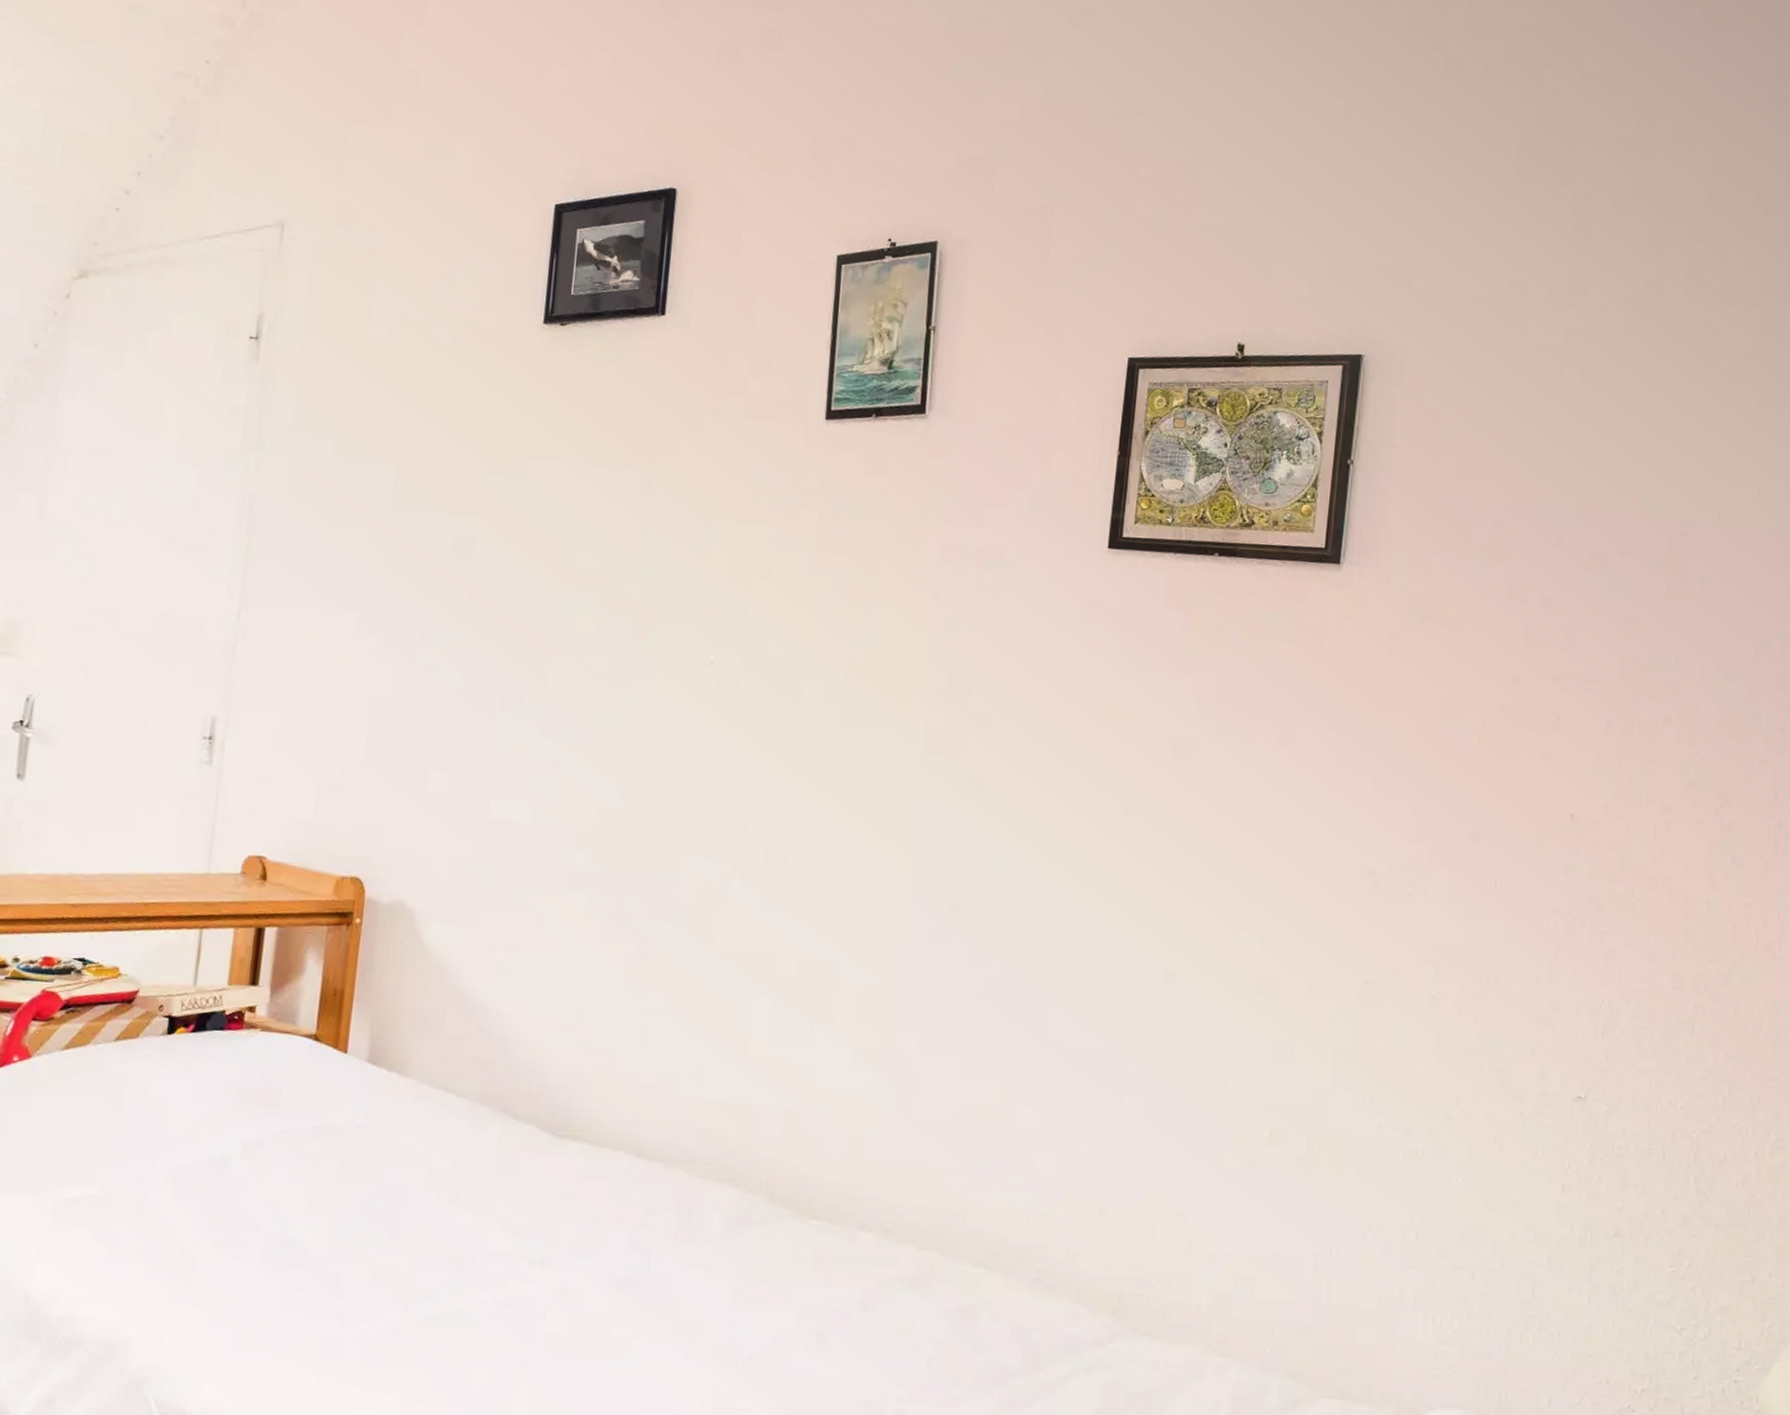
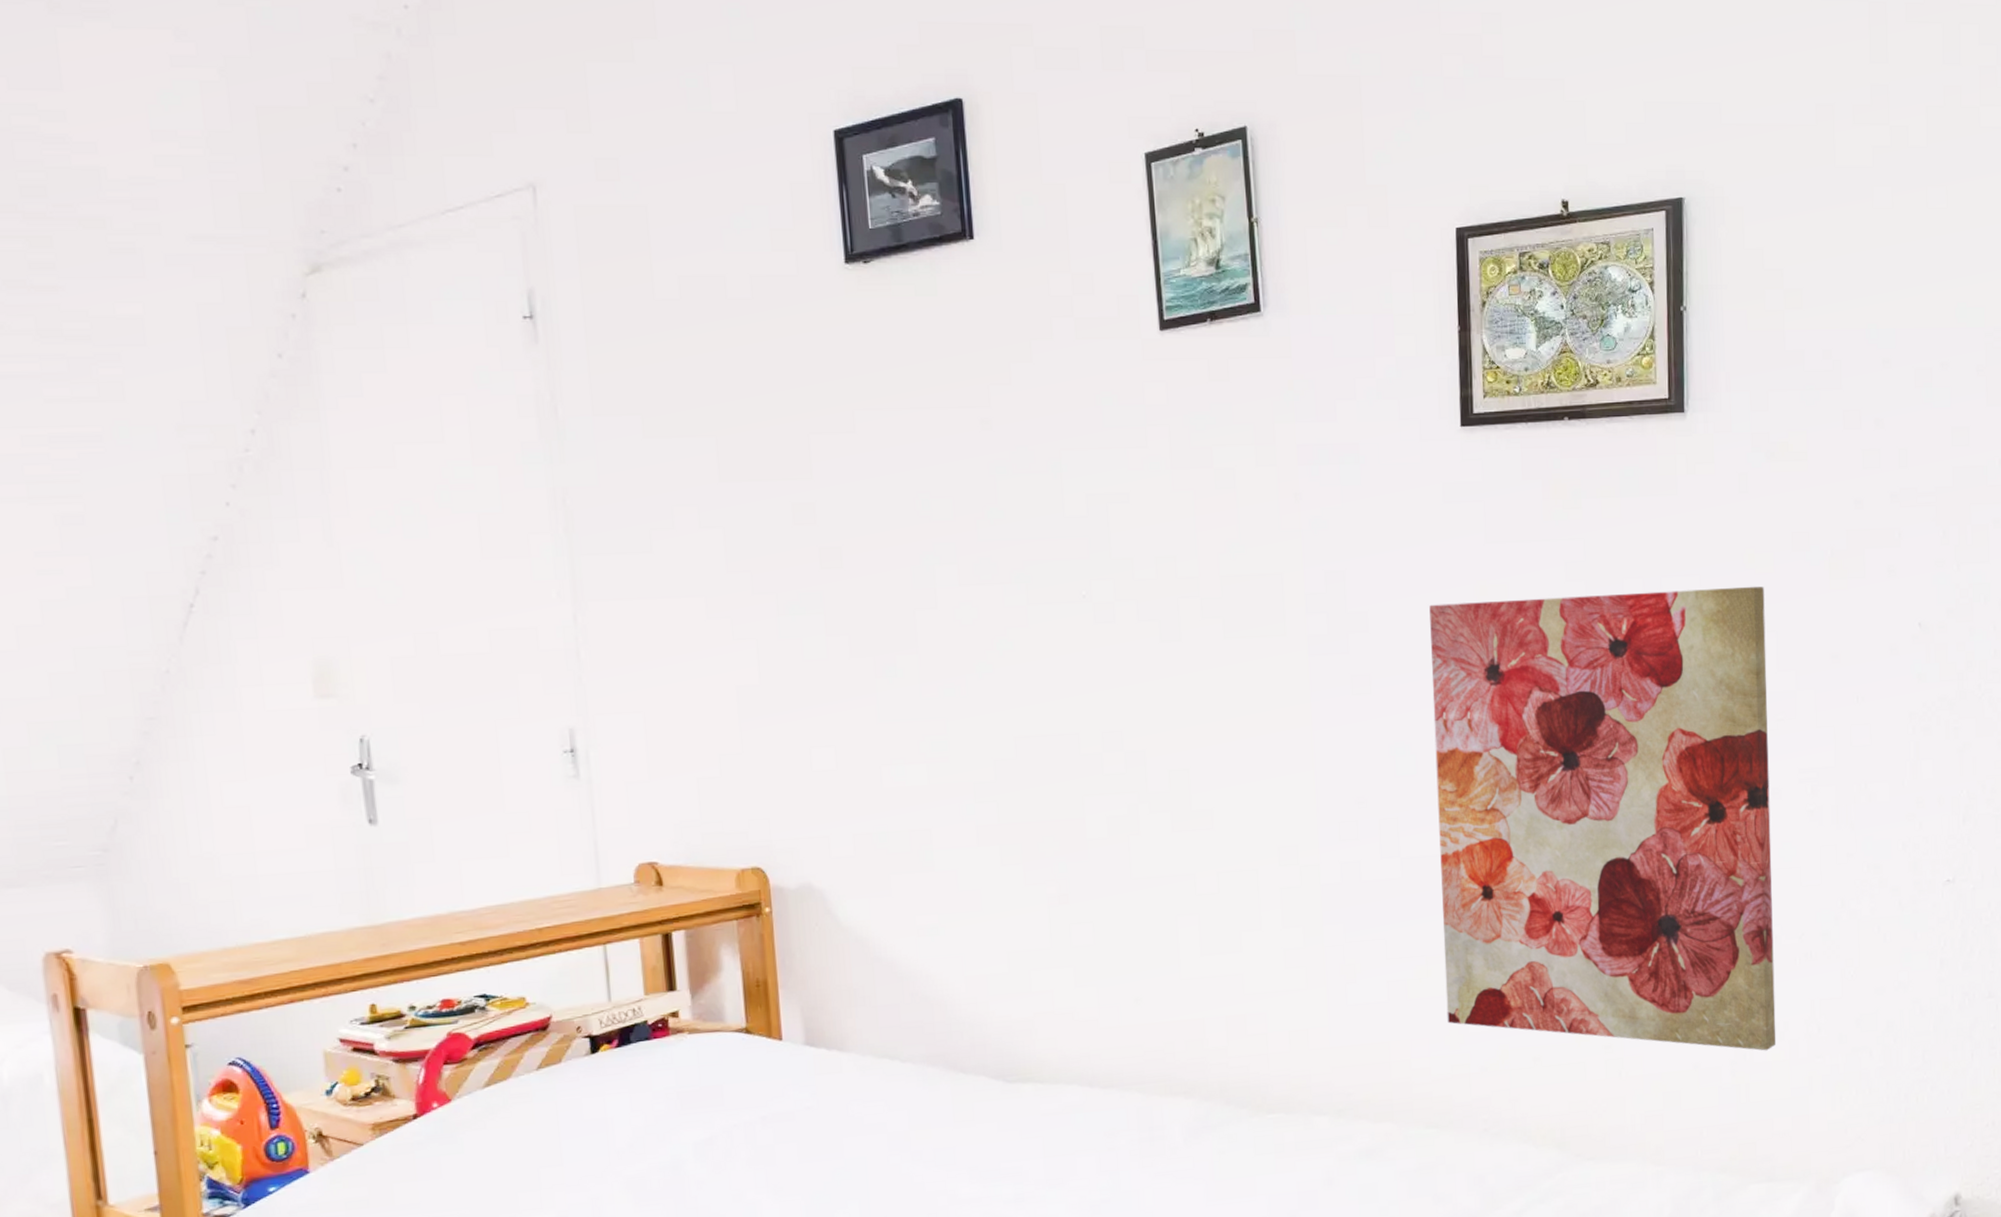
wall art: none [1012,720,1405,1251] -> present [1429,586,1777,1051]

